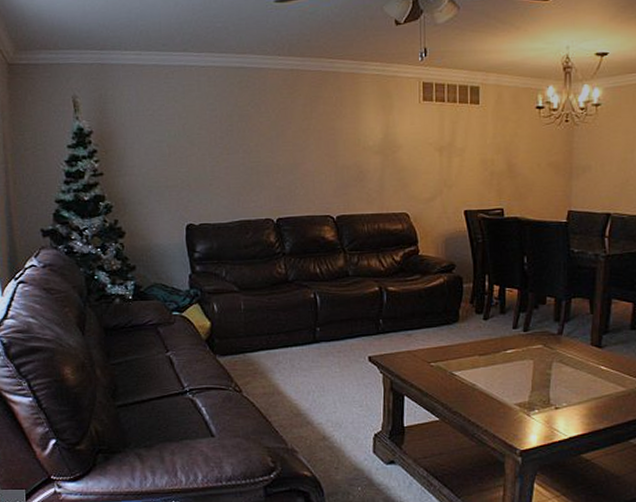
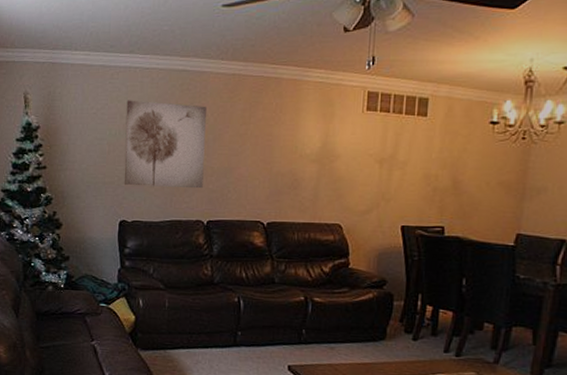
wall art: none [184,99,270,188] -> present [124,100,206,189]

